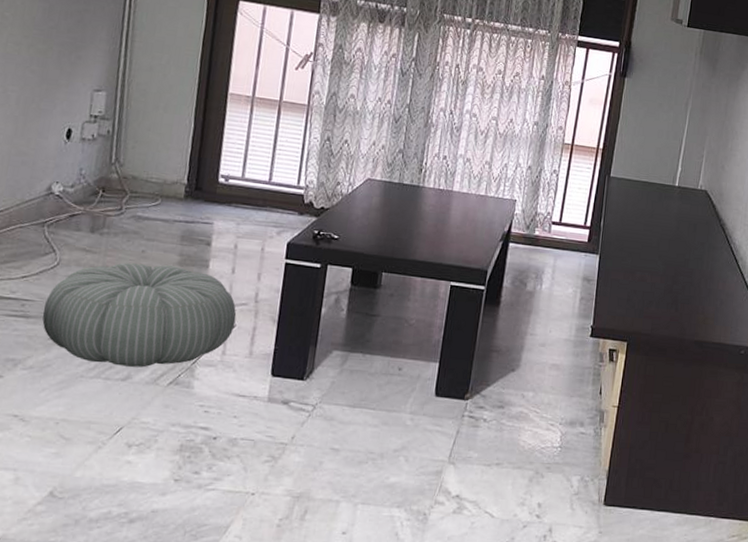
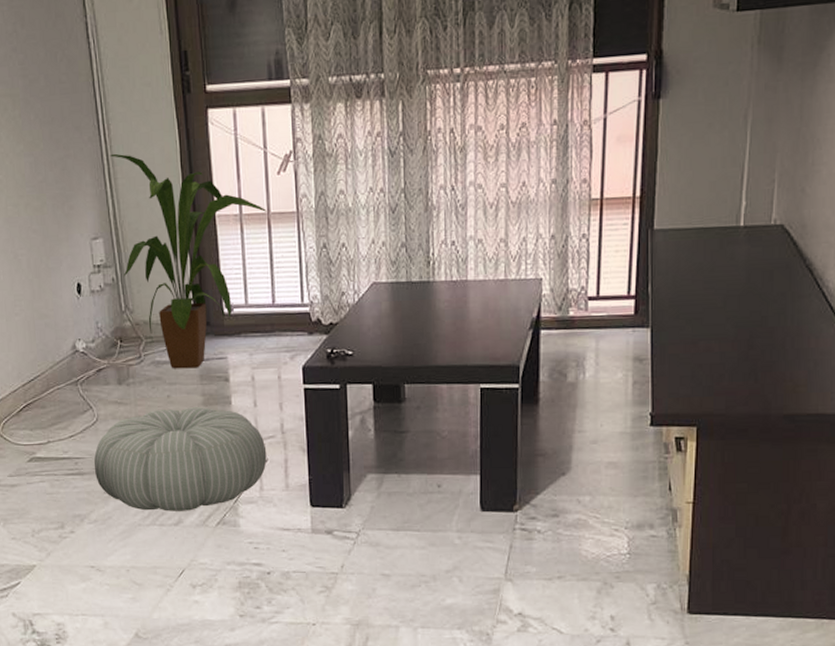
house plant: none [120,18,280,229] -> present [110,153,267,369]

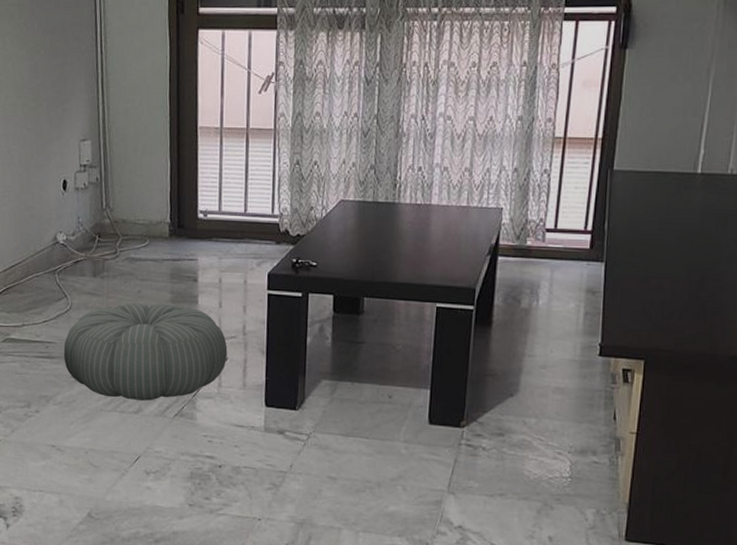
house plant: present [110,153,267,369] -> none [104,64,246,267]

